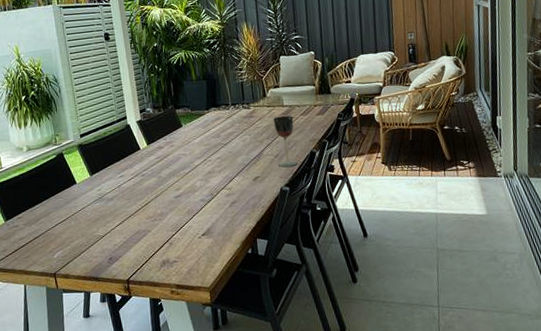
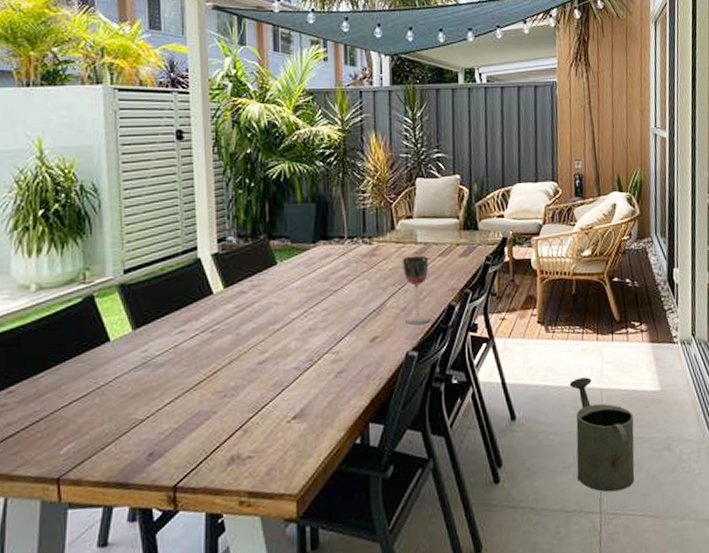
watering can: none [409,204,466,291] -> present [569,377,635,492]

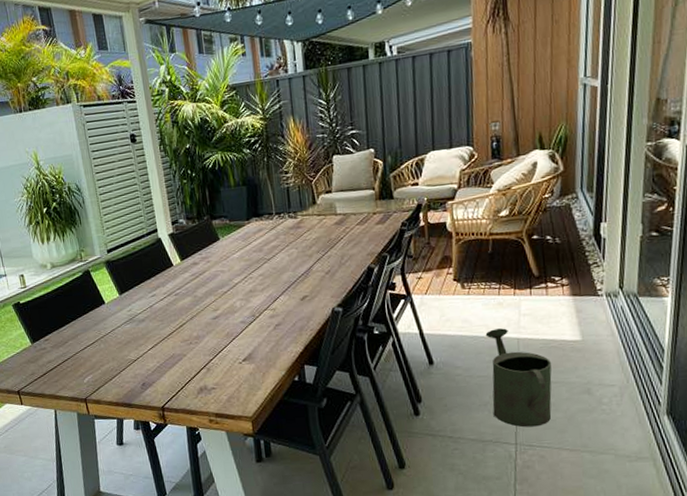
wineglass: present [403,255,430,325] -> none [325,225,352,285]

